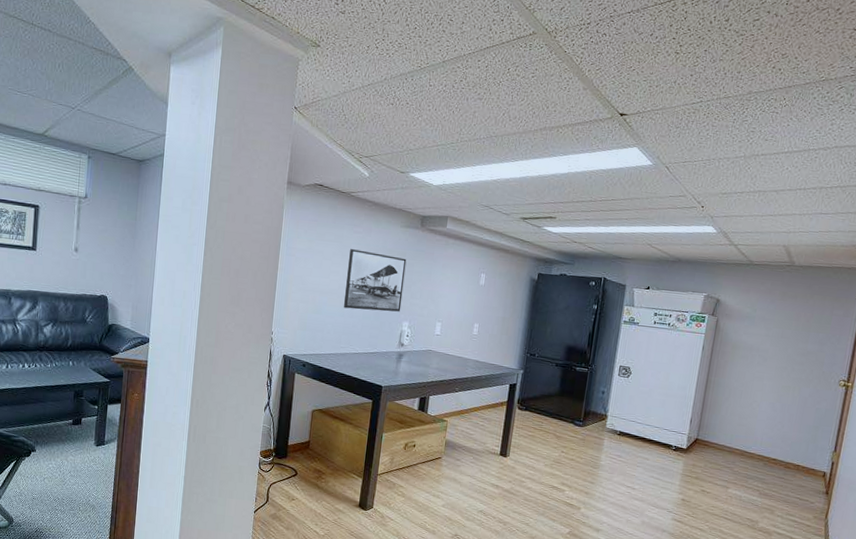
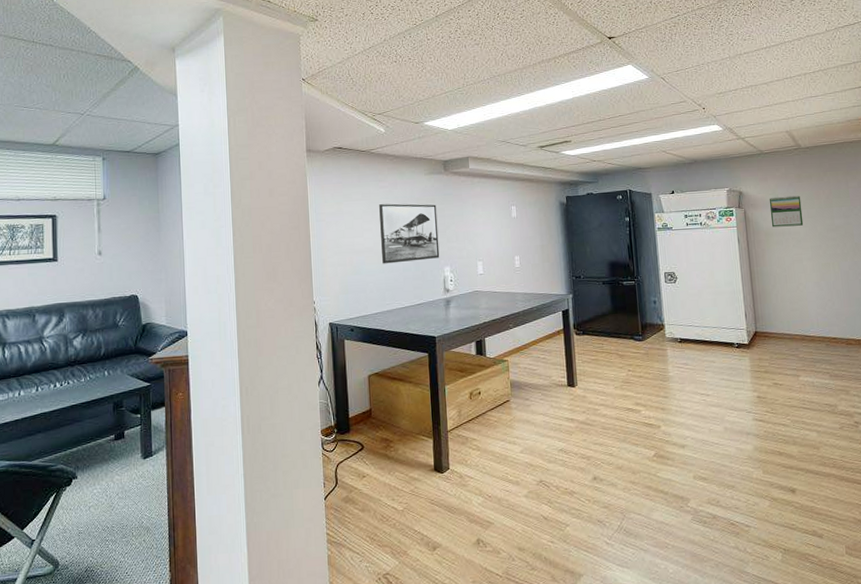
calendar: none [741,310,780,345] -> present [770,195,804,227]

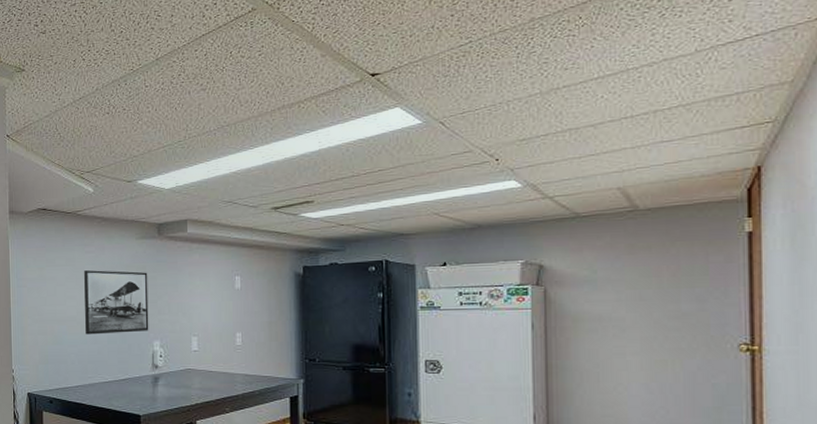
calendar: present [770,195,804,227] -> none [582,271,632,311]

